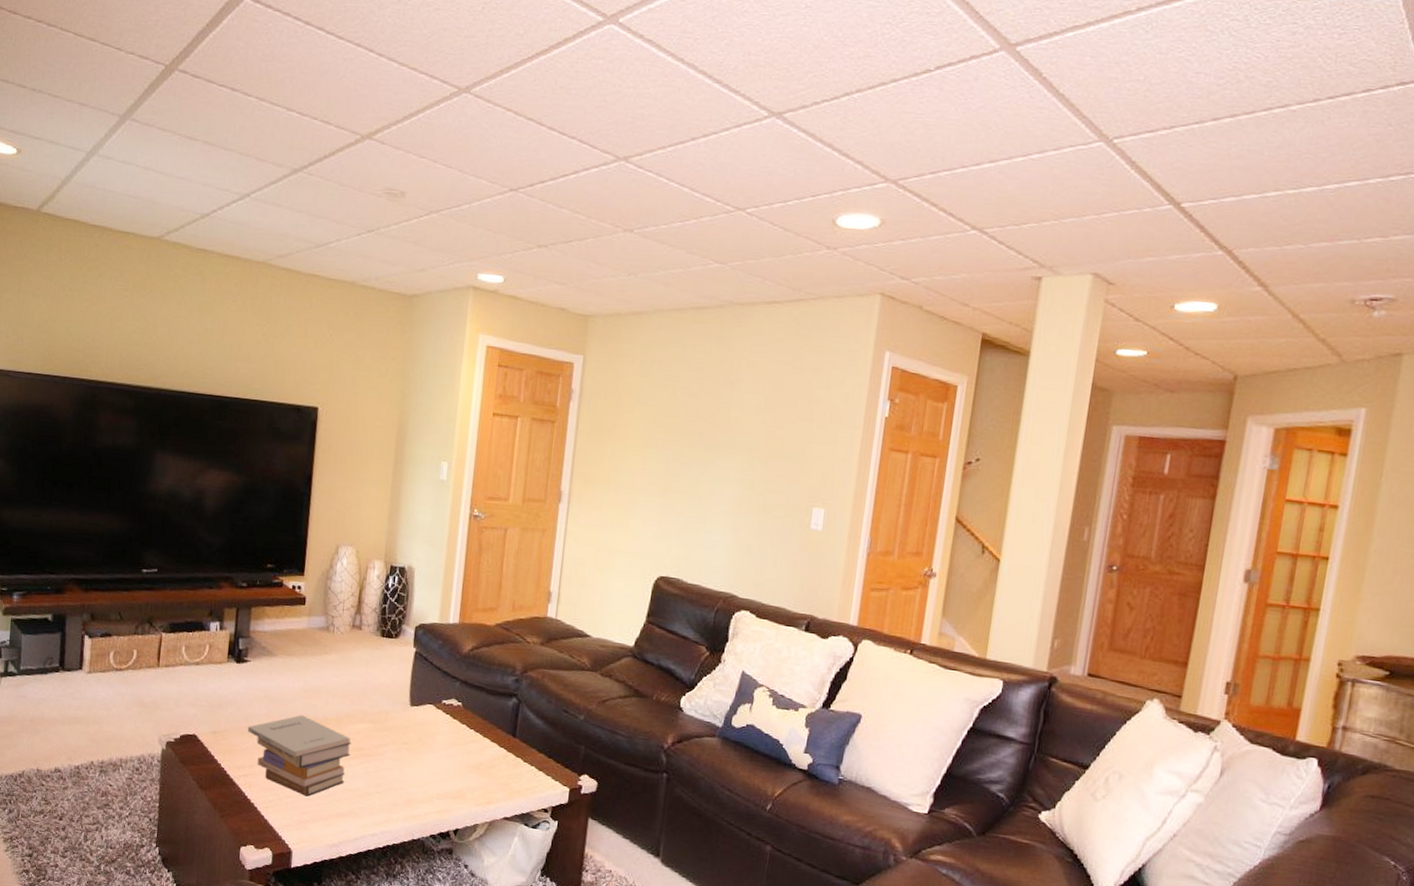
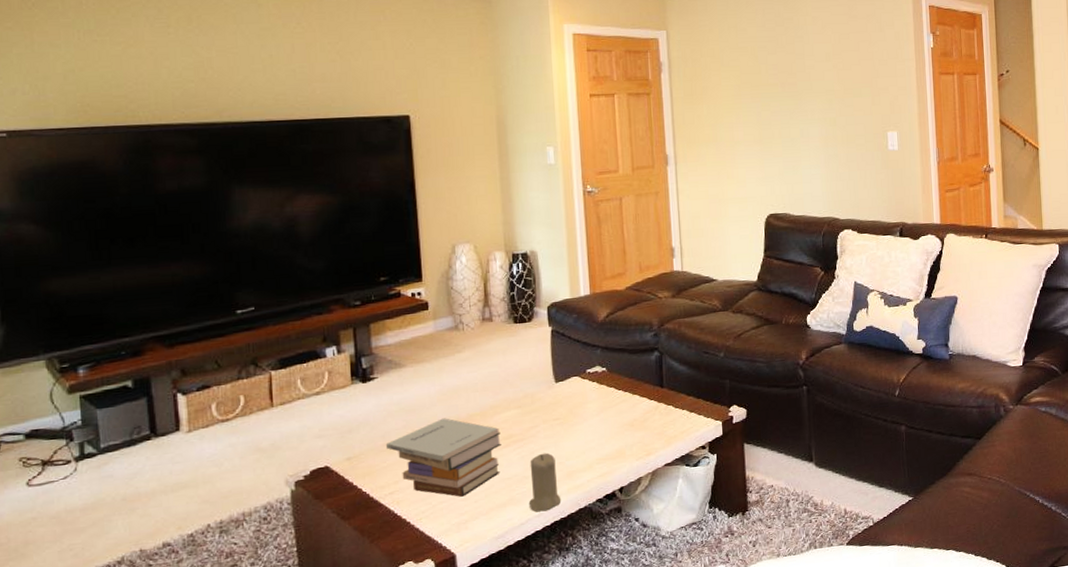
candle: none [365,773,398,832] -> present [528,452,561,512]

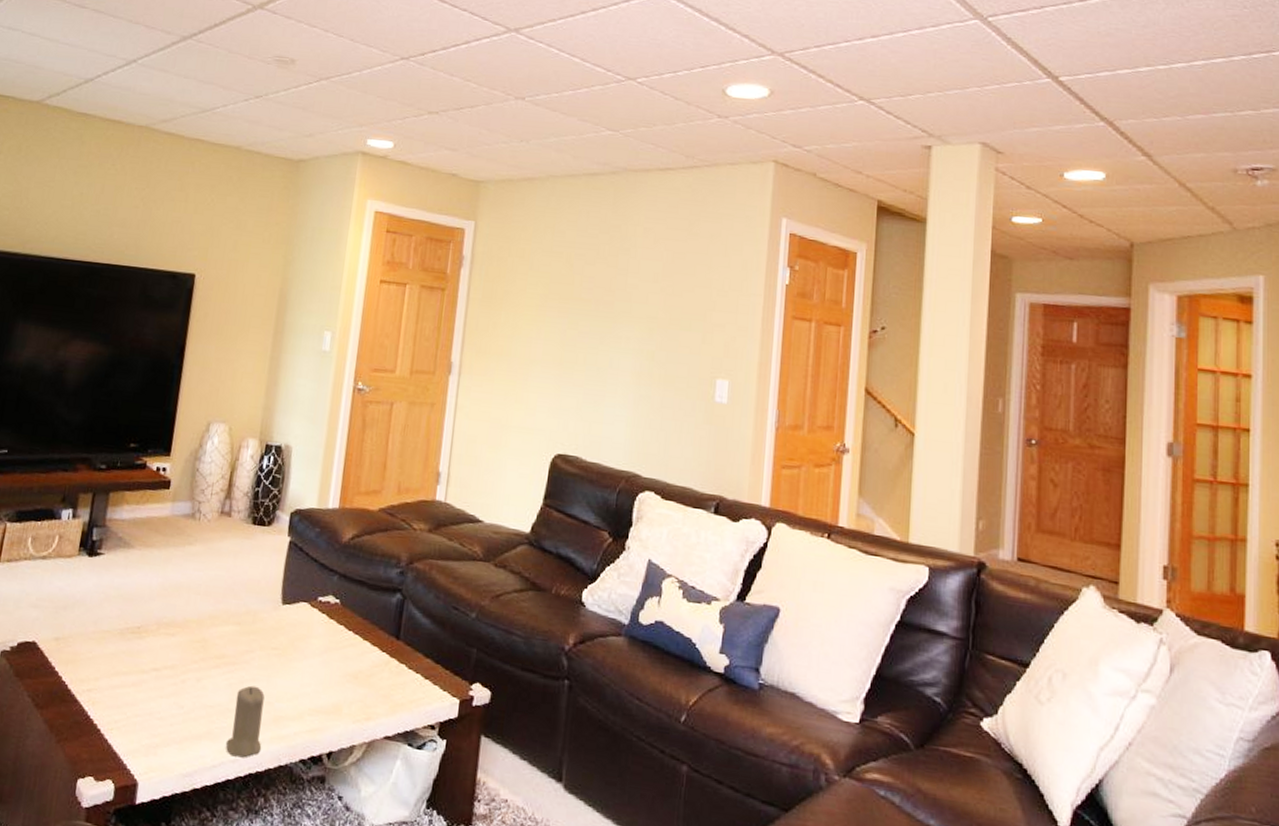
books: present [385,418,501,497] -> none [95,616,213,715]

